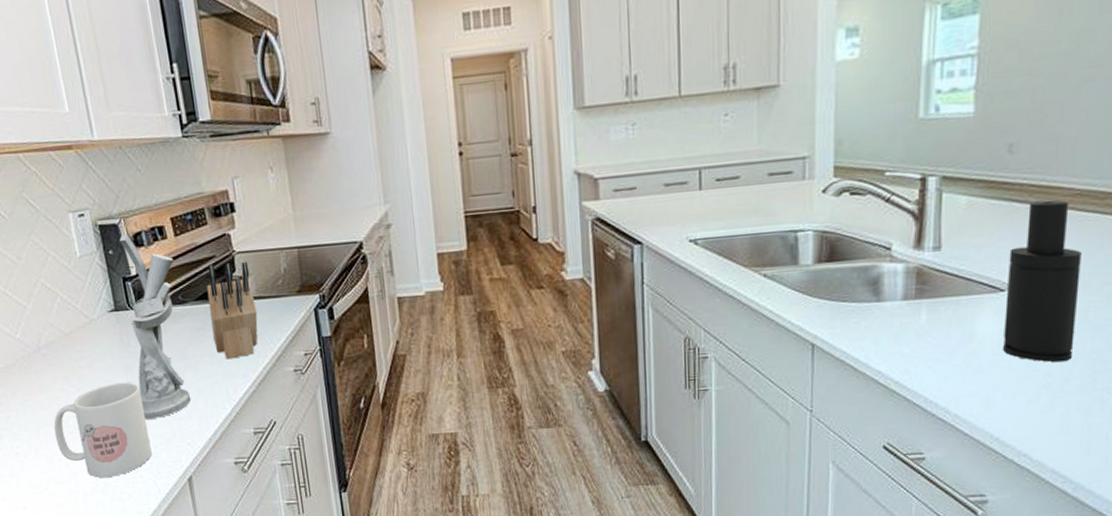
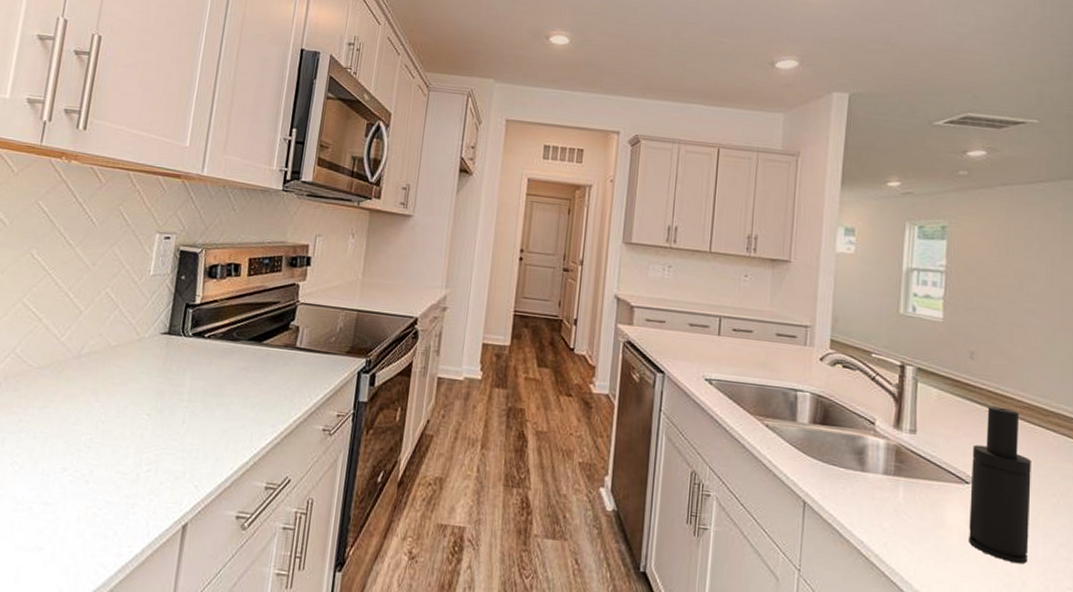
mug: present [54,382,152,478] -> none [59,406,166,508]
utensil holder: present [119,235,191,419] -> none [160,264,240,453]
knife block: present [206,261,258,360] -> none [253,309,308,406]

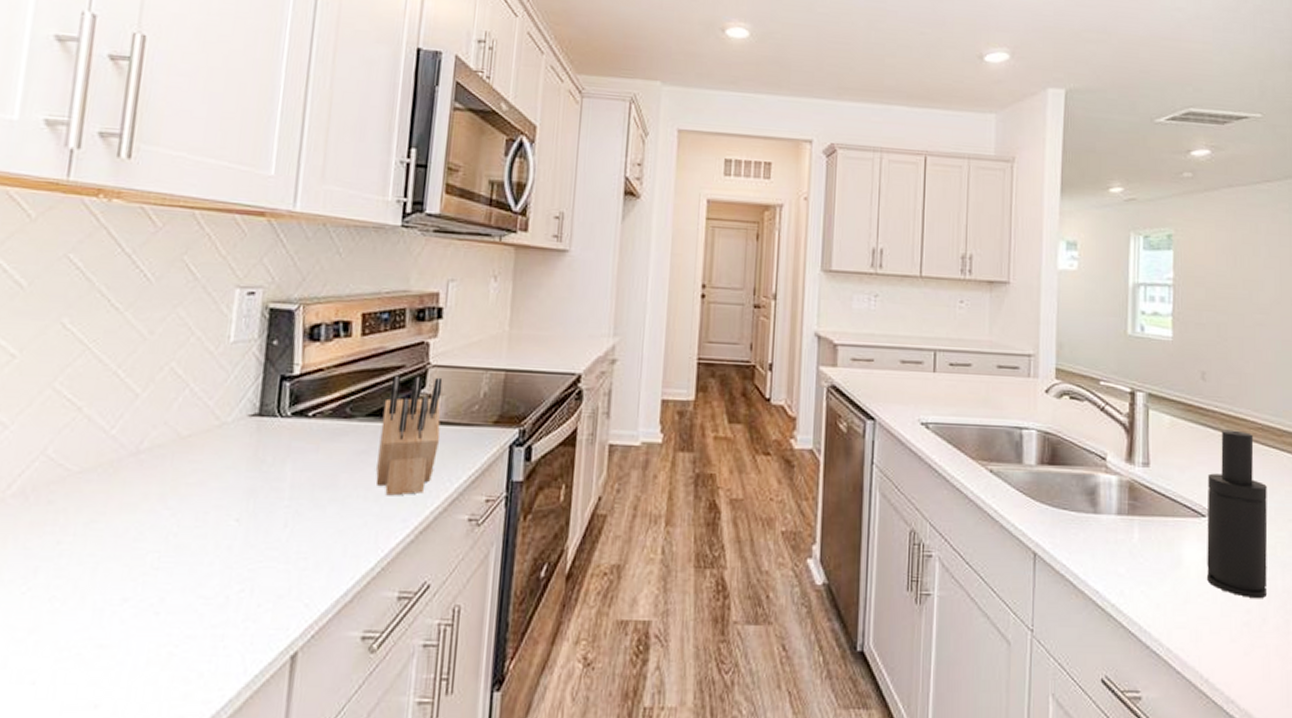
knife block: none [253,309,308,406] -> present [376,375,443,496]

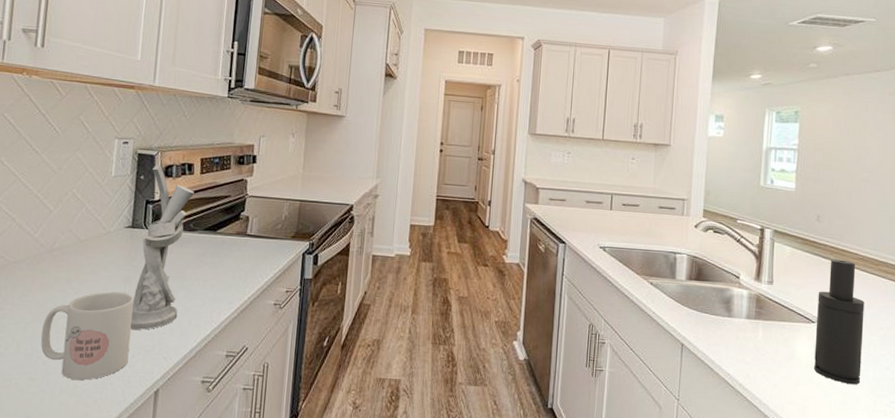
mug: none [117,510,261,645] -> present [40,291,134,380]
utensil holder: none [255,324,352,565] -> present [130,165,194,330]
knife block: present [376,375,443,496] -> none [211,202,257,286]

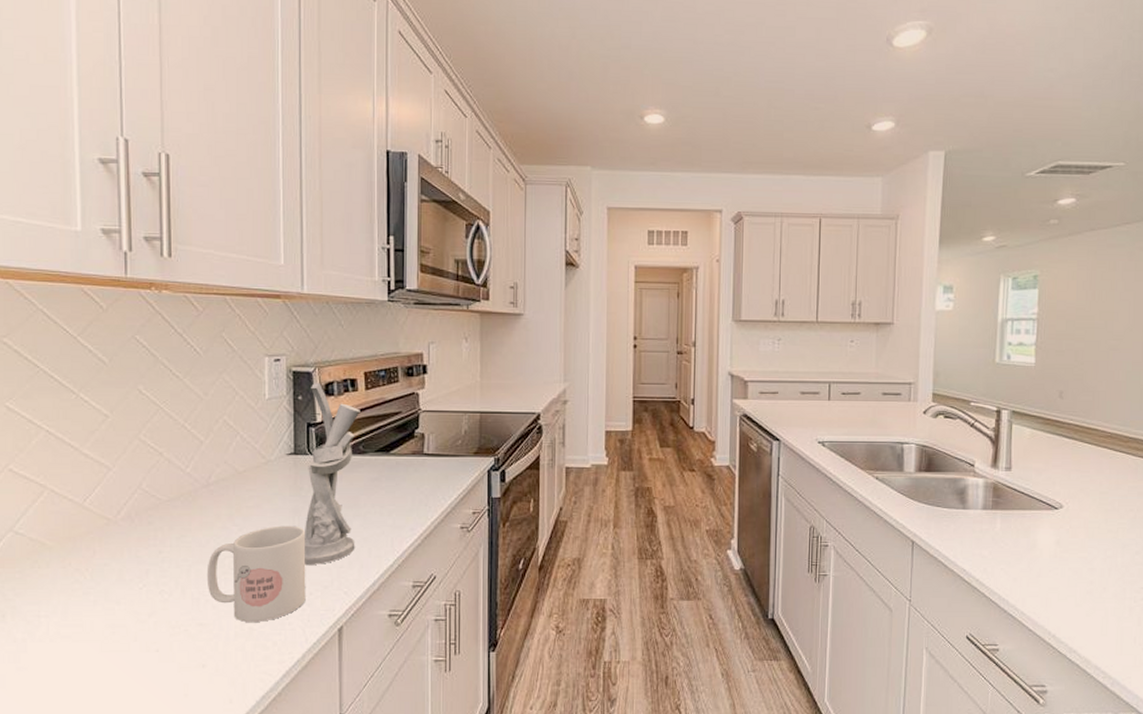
soap dispenser: present [814,259,864,385] -> none [1058,438,1112,573]

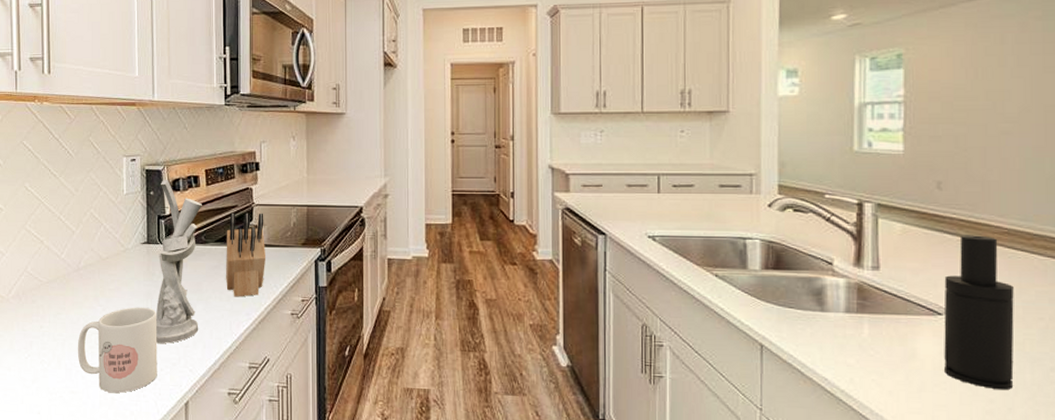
knife block: none [387,419,434,511] -> present [226,212,266,297]
soap dispenser: none [1058,438,1112,573] -> present [944,235,1014,391]

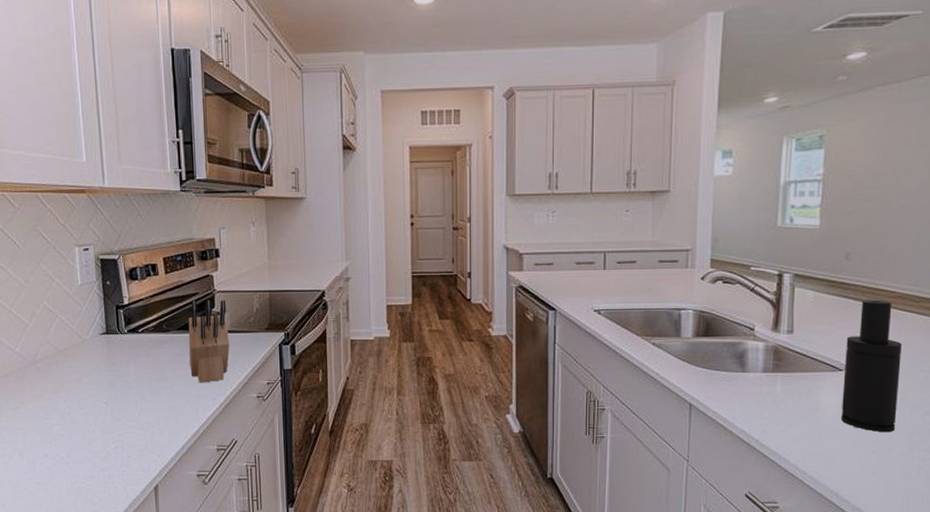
mug: present [77,307,157,393] -> none [39,397,125,482]
utensil holder: present [155,180,202,343] -> none [117,269,165,431]

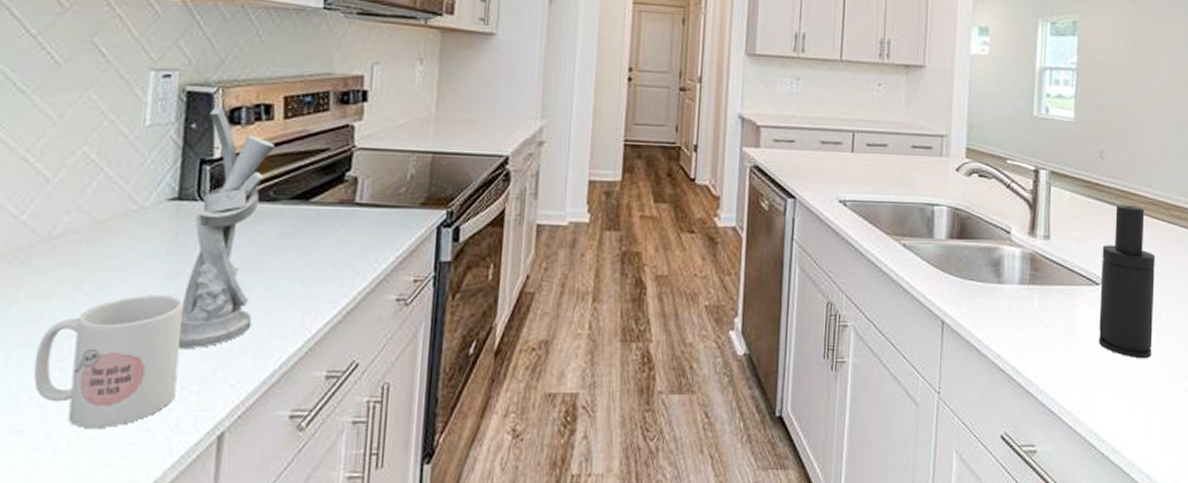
mug: none [39,397,125,482] -> present [33,294,184,429]
utensil holder: none [117,269,165,431] -> present [178,108,275,348]
knife block: present [188,299,230,383] -> none [301,158,369,278]

